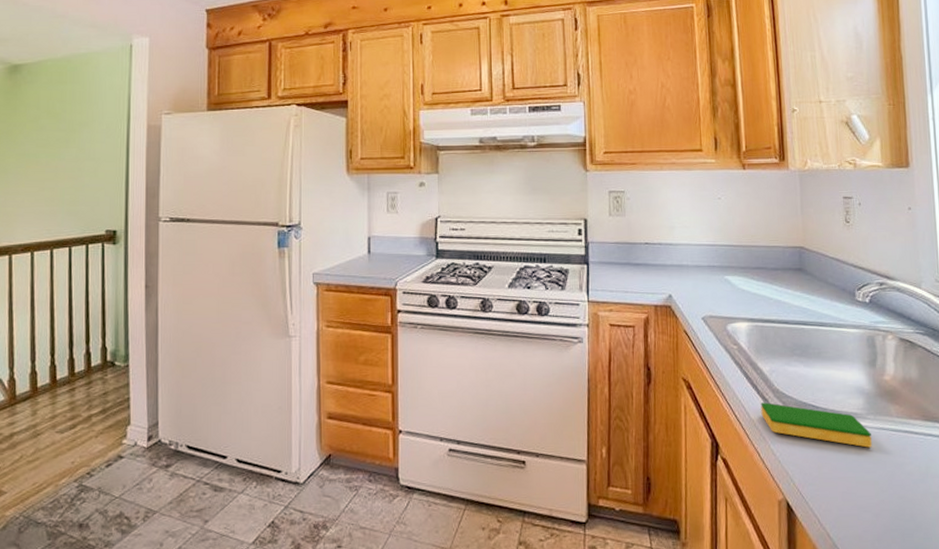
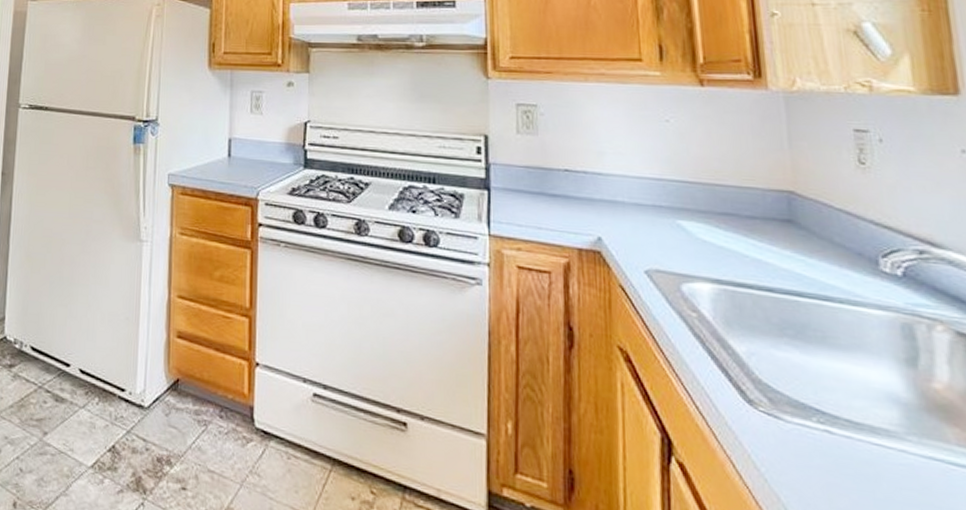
dish sponge: present [760,402,872,448] -> none [734,394,917,484]

